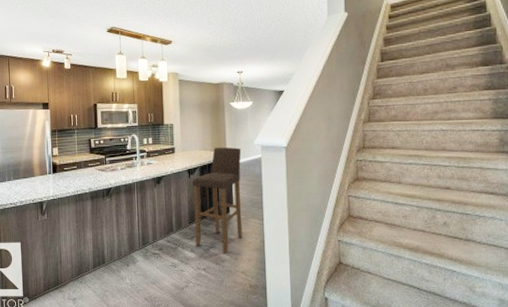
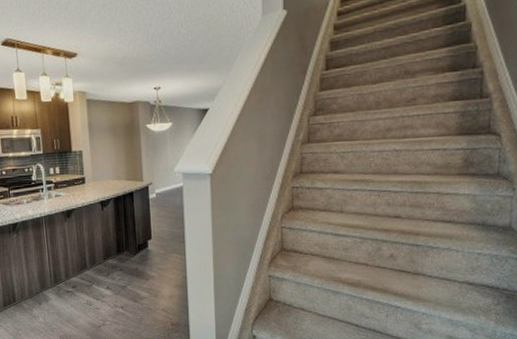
bar stool: present [193,147,243,254] -> none [106,175,163,291]

